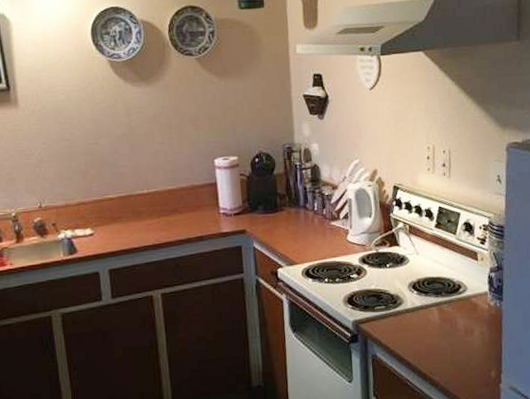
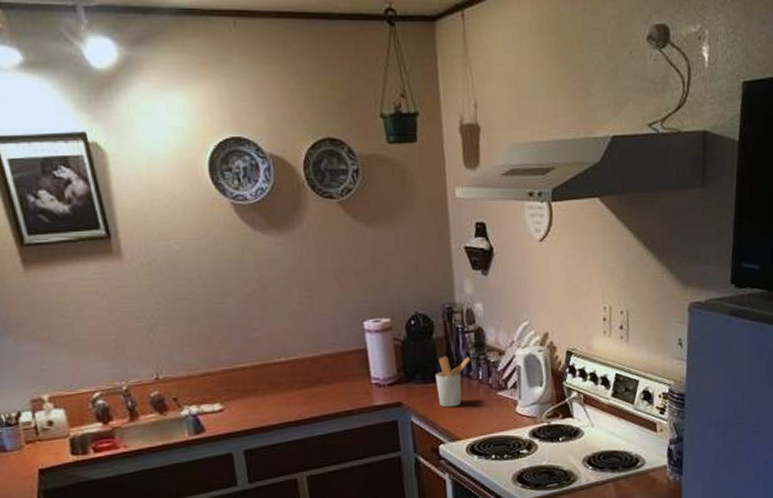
utensil holder: none [276,190,308,235] -> present [435,356,471,408]

